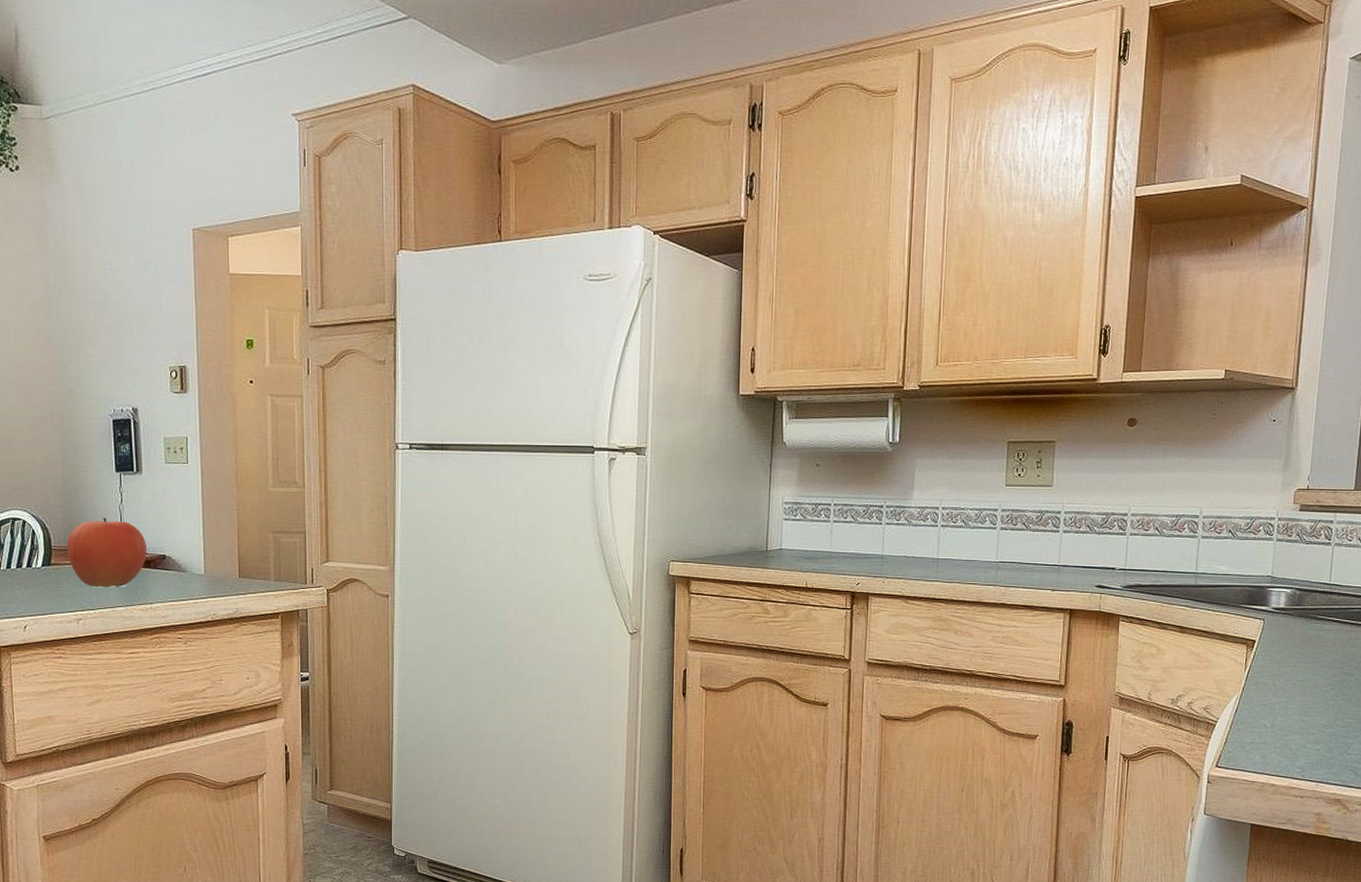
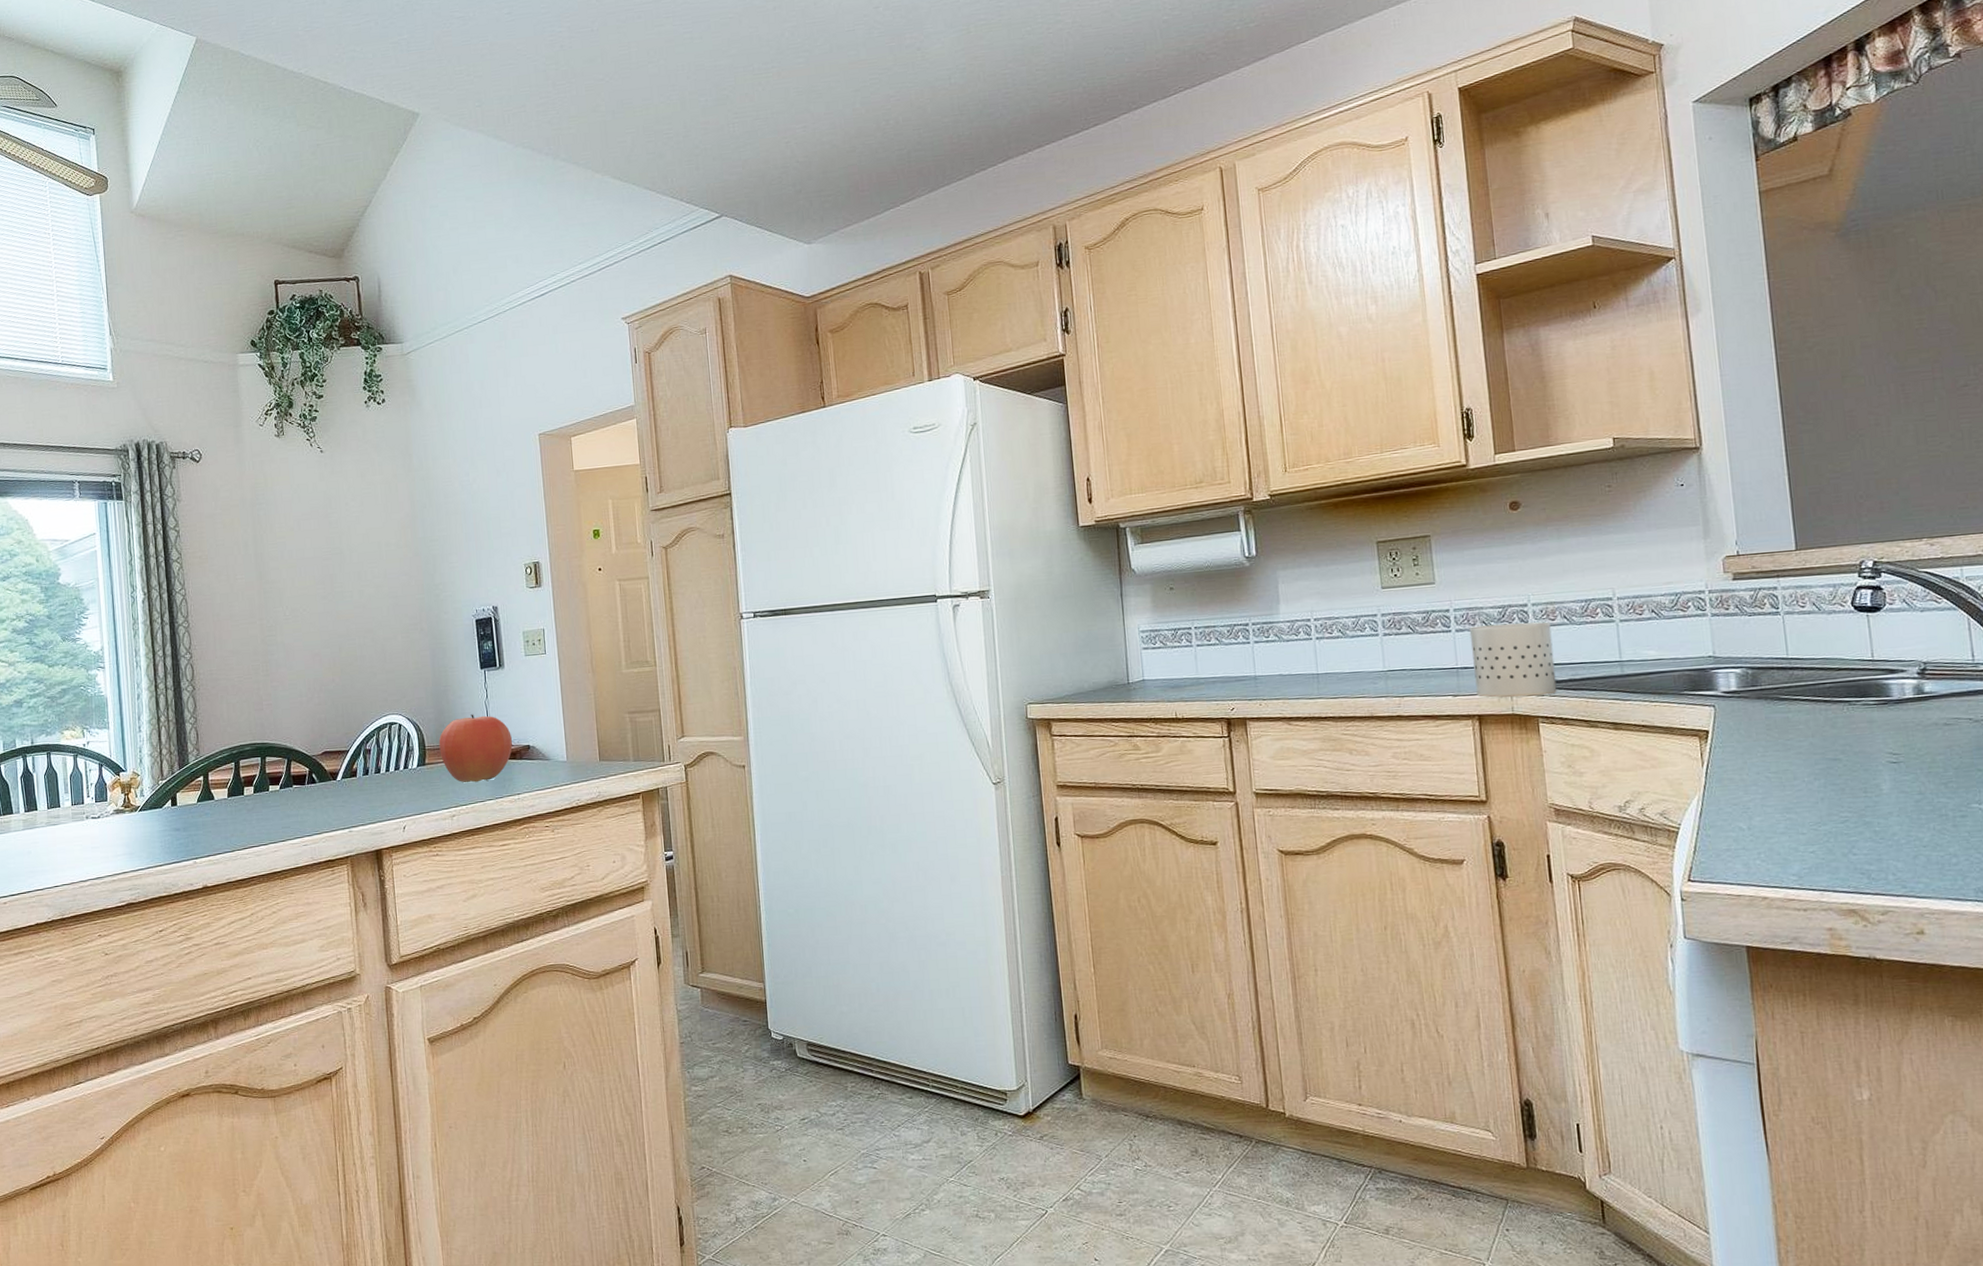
mug: none [1072,529,1144,597] -> present [1469,621,1557,698]

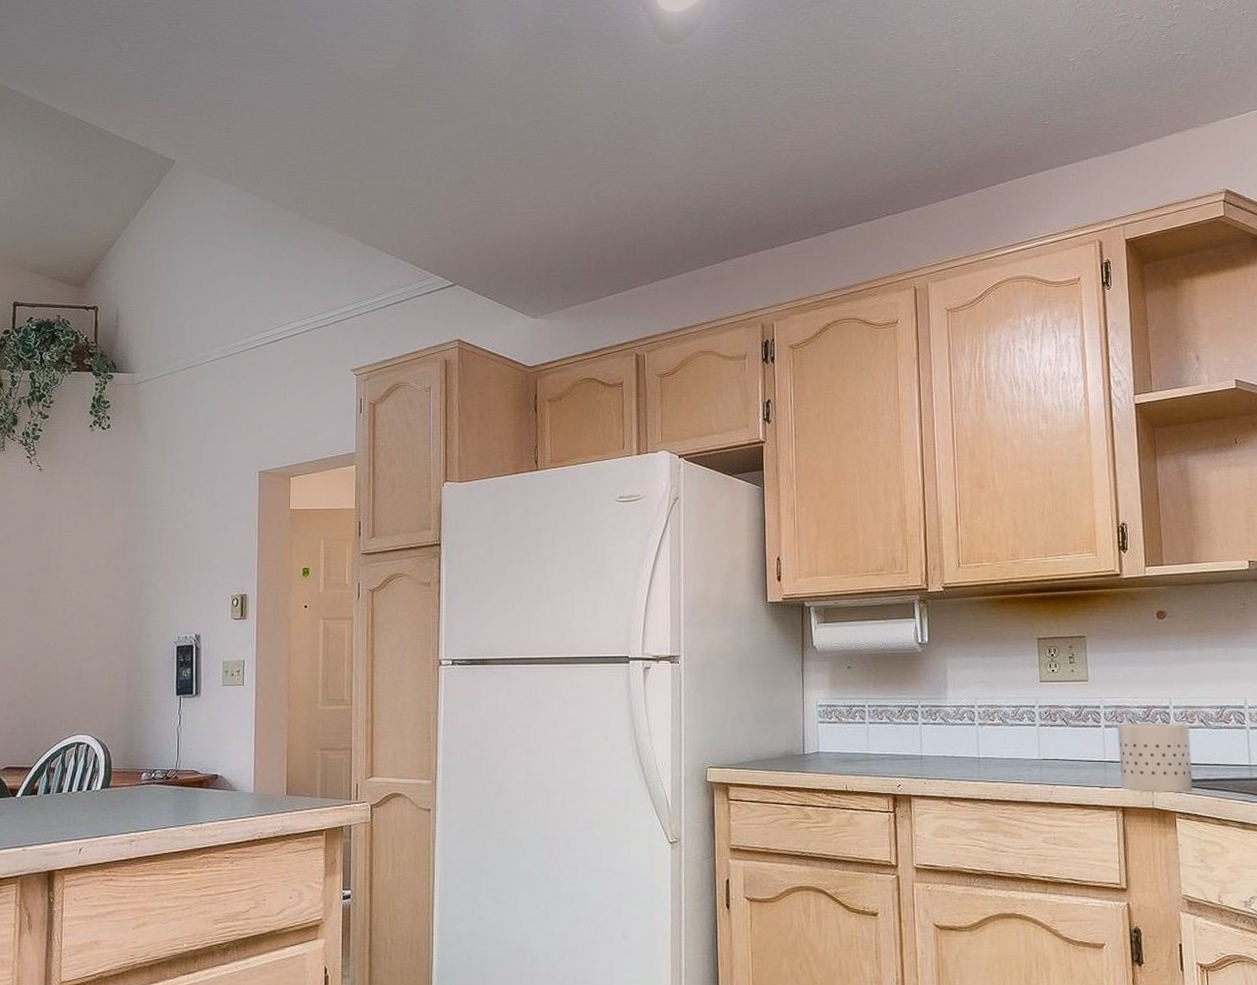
fruit: present [439,714,513,783] -> none [125,740,200,809]

